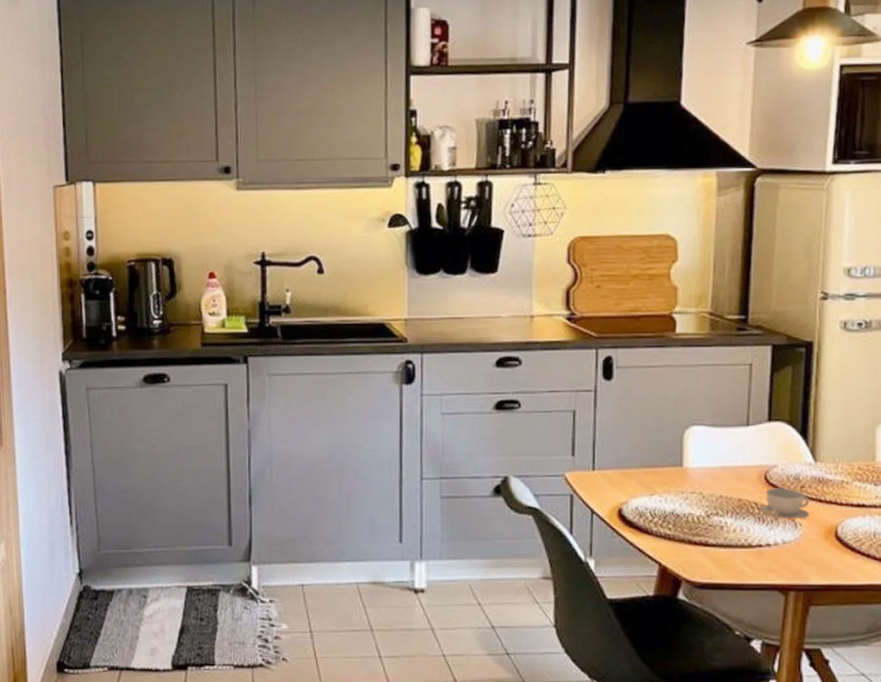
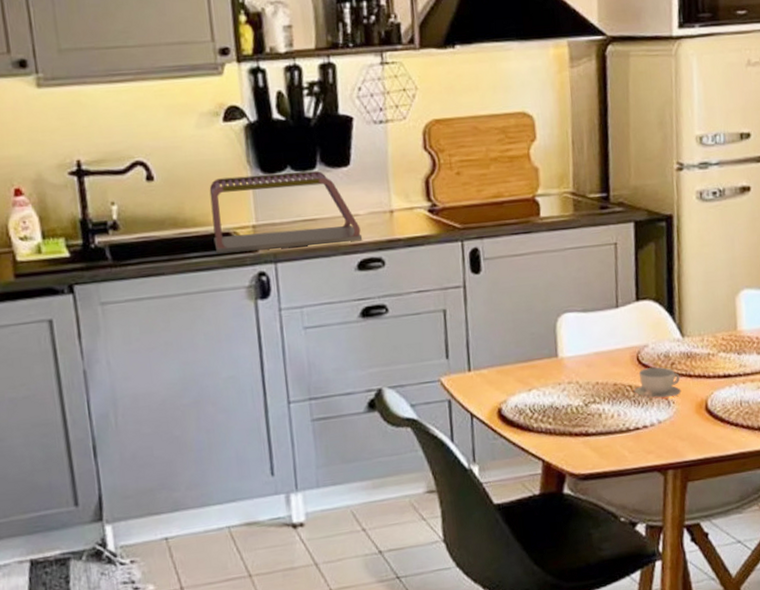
dish rack: none [370,275,503,341] -> present [209,171,363,254]

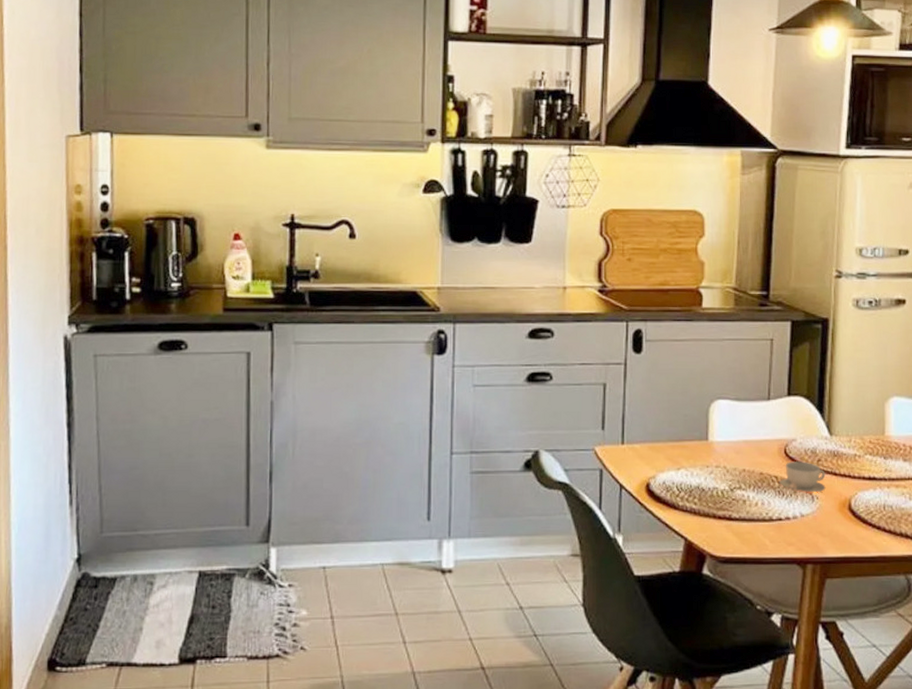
dish rack: present [209,171,363,254] -> none [401,242,536,312]

